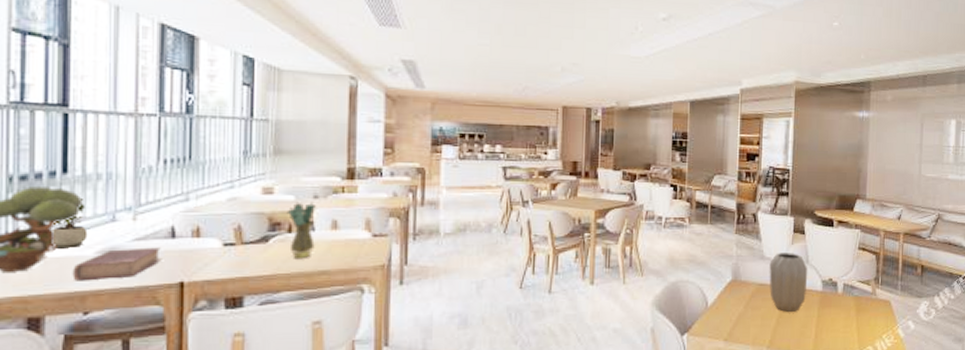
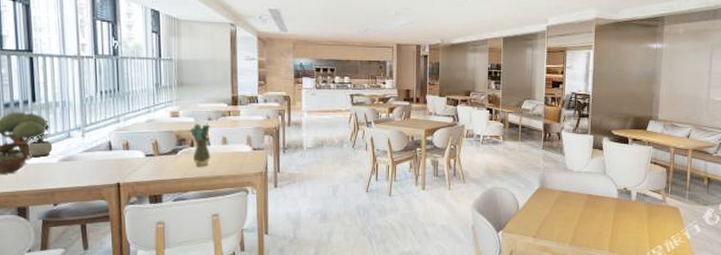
book: present [72,247,162,281] -> none [44,157,104,181]
vase: present [769,253,808,312] -> none [571,166,606,215]

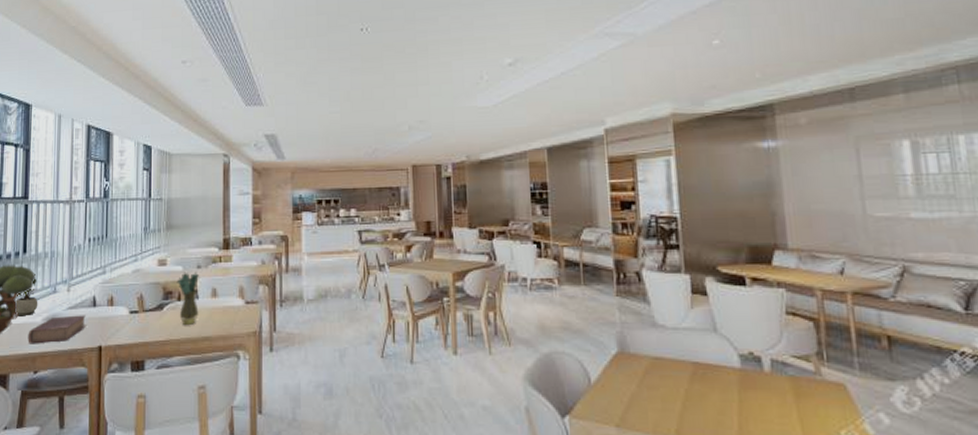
book: none [44,157,104,181] -> present [28,315,87,344]

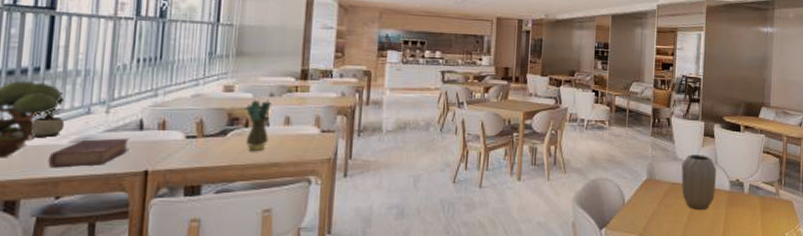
vase: none [664,319,719,394] -> present [681,154,717,209]

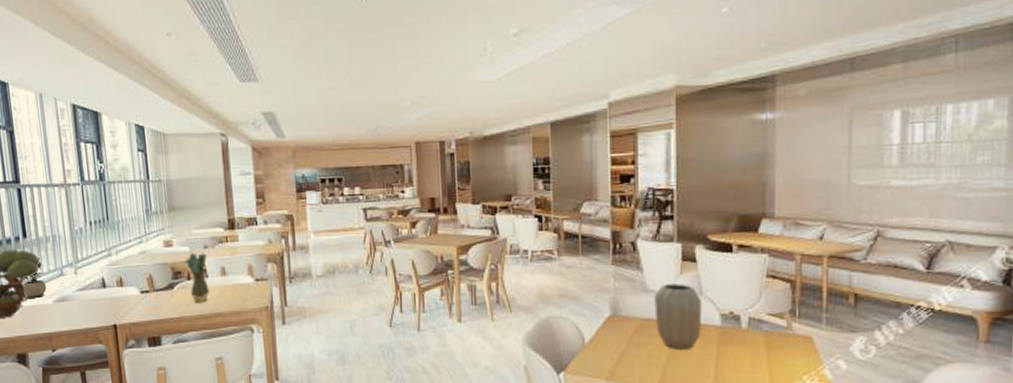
book: present [48,138,130,168] -> none [40,296,99,325]

